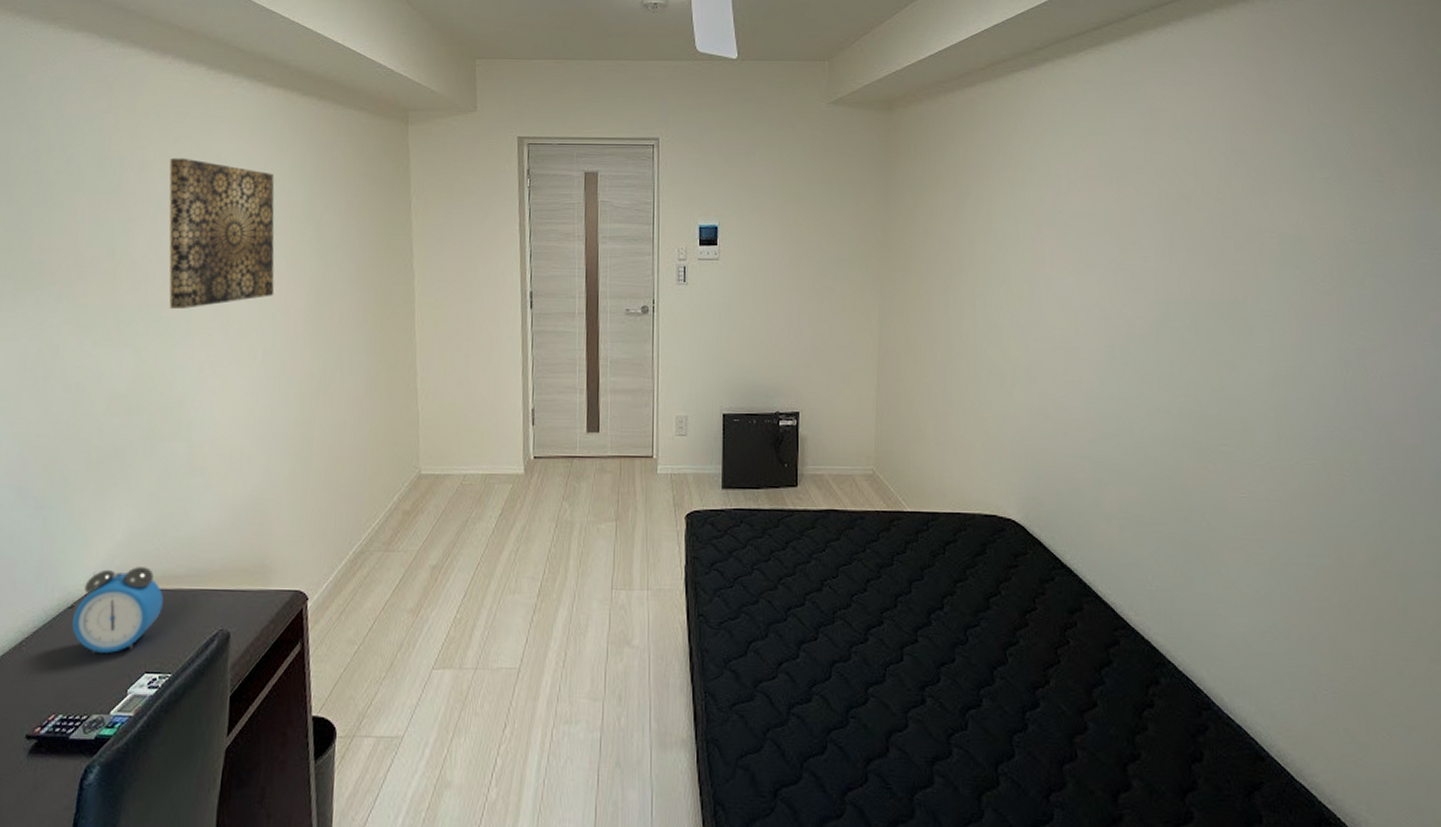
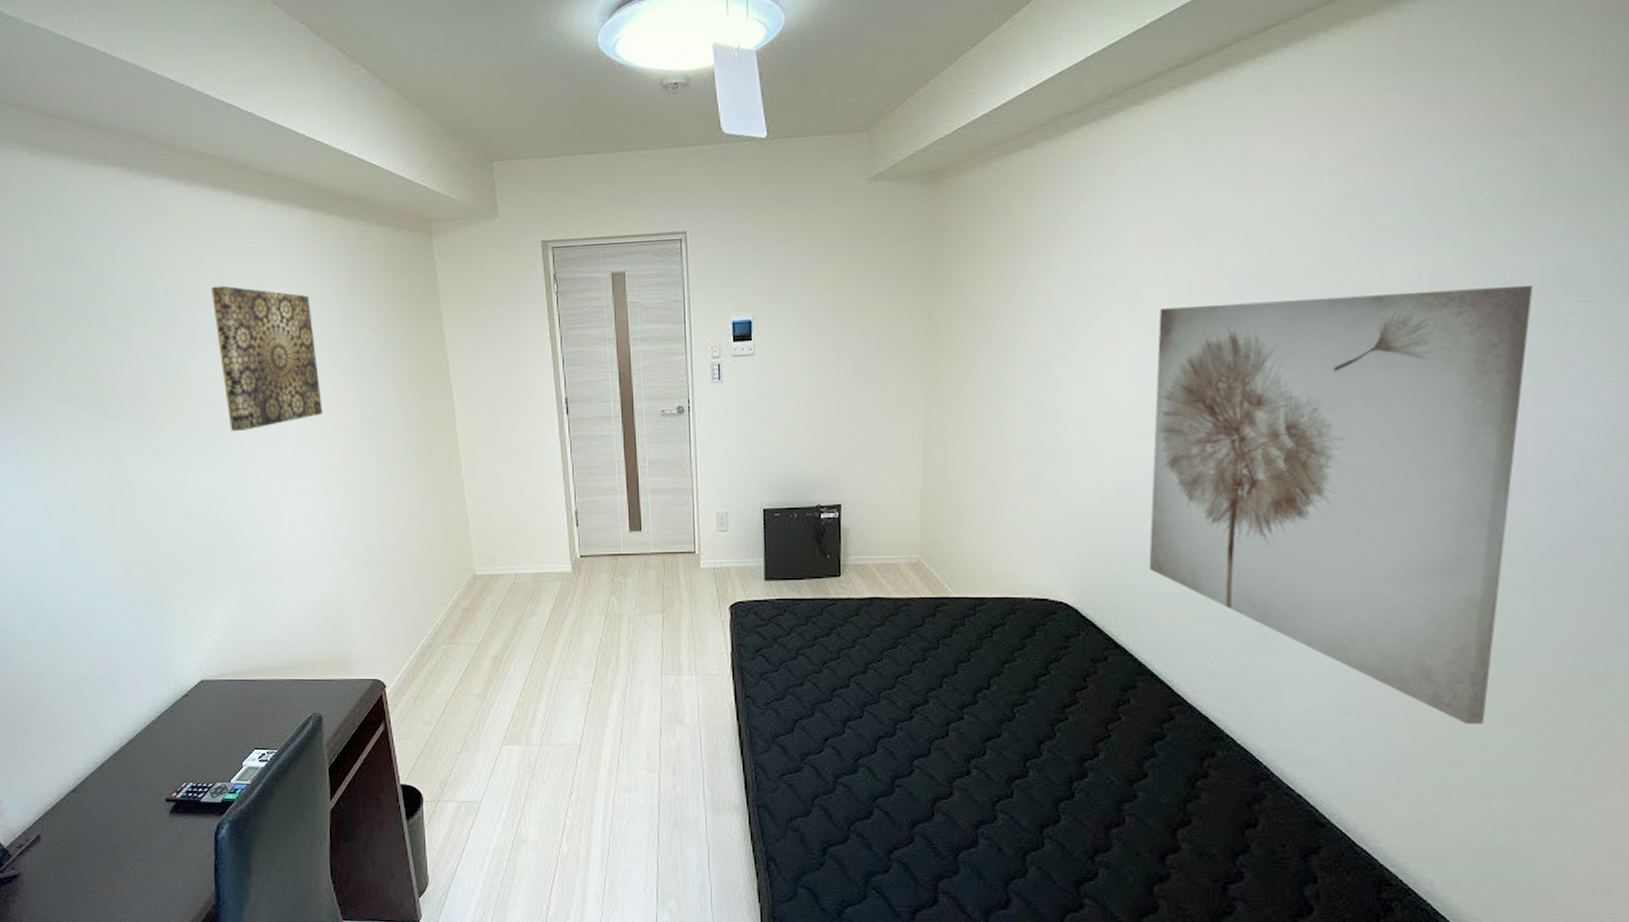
alarm clock: present [72,567,164,654] -> none [189,661,262,734]
wall art: none [1087,236,1397,652] -> present [1149,285,1533,725]

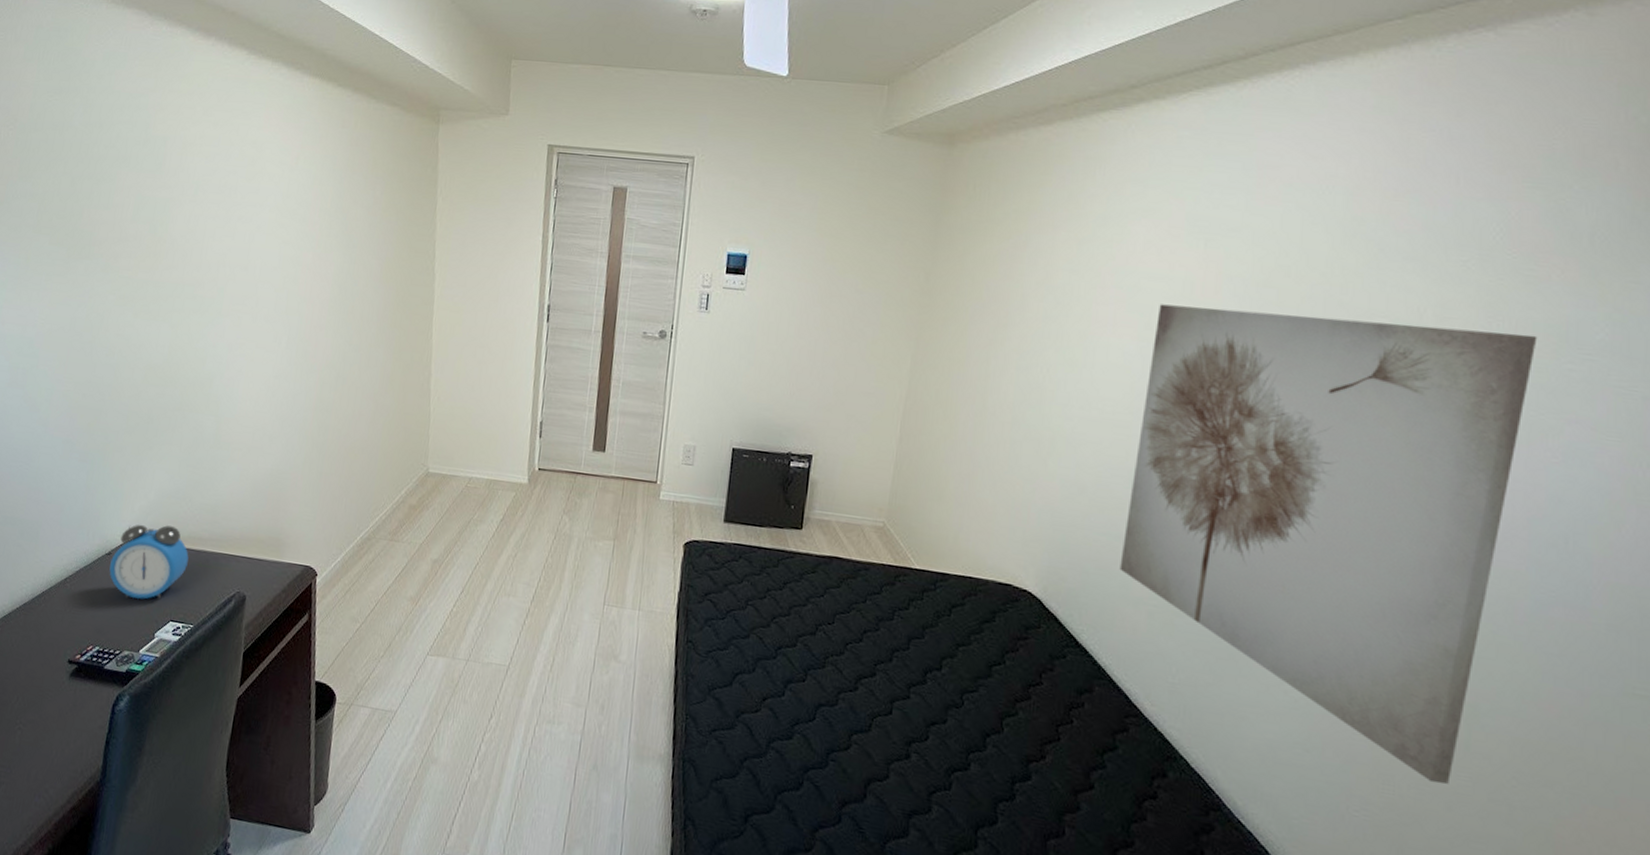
alarm clock: none [189,661,262,734] -> present [109,524,189,600]
wall art: present [211,285,323,432] -> none [203,141,307,290]

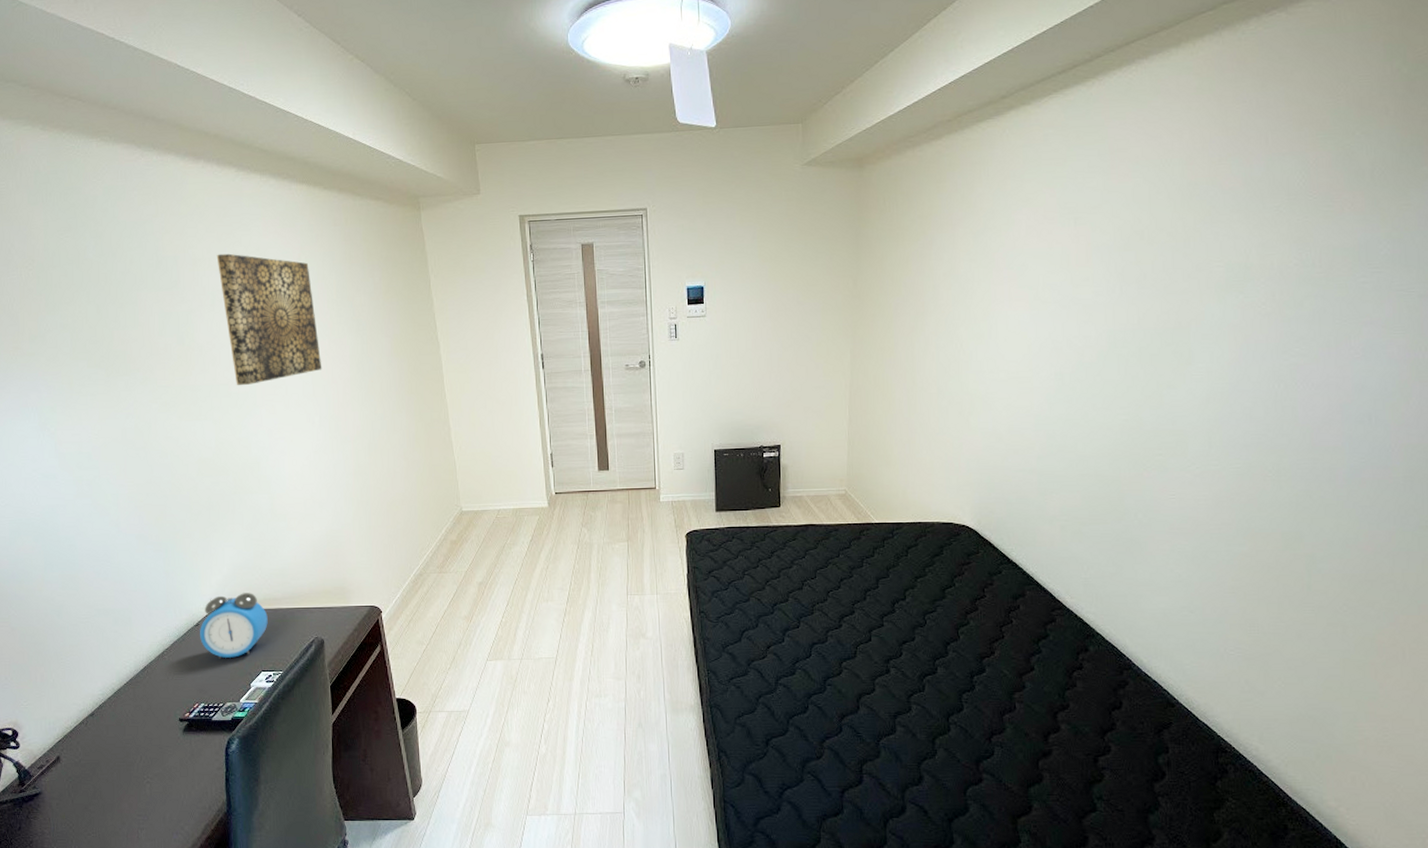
wall art: none [203,141,307,290] -> present [216,253,322,386]
wall art: present [1119,304,1538,785] -> none [1035,259,1337,619]

